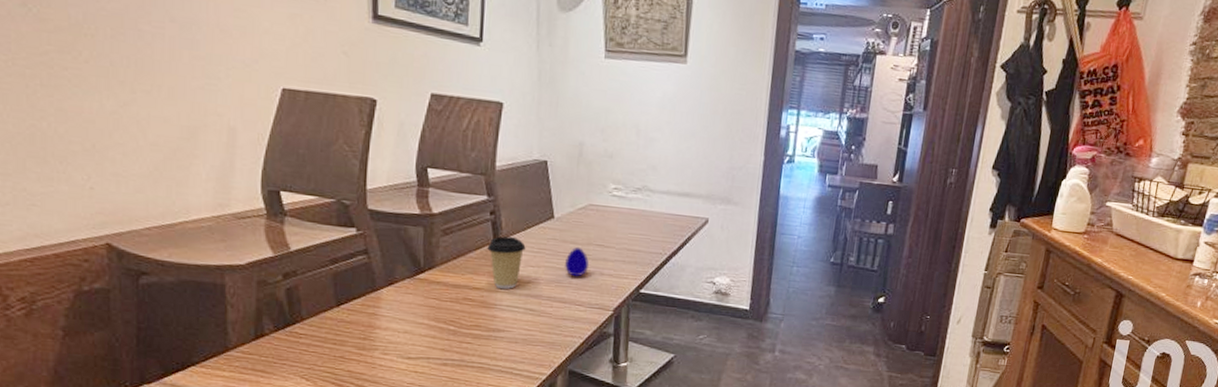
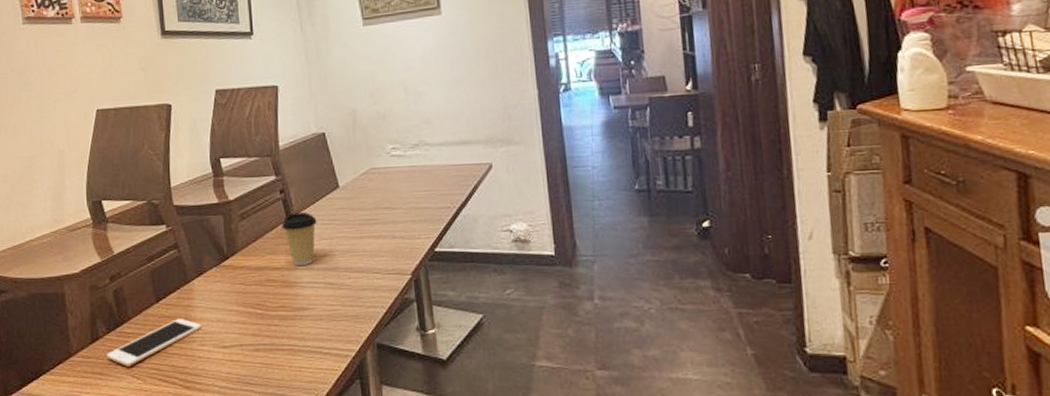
cell phone: none [272,325,387,367] -> present [107,319,202,366]
decorative egg: present [563,246,589,277] -> none [355,212,379,244]

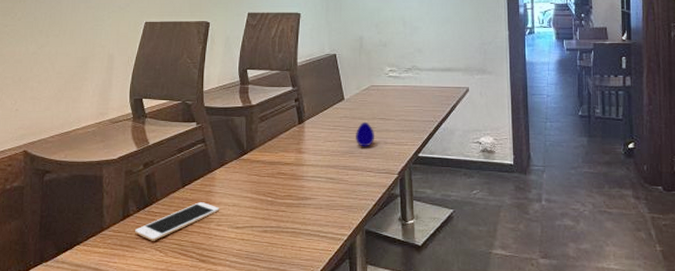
coffee cup: present [281,212,317,267] -> none [294,118,324,163]
decorative egg: none [355,212,379,244] -> present [355,121,374,147]

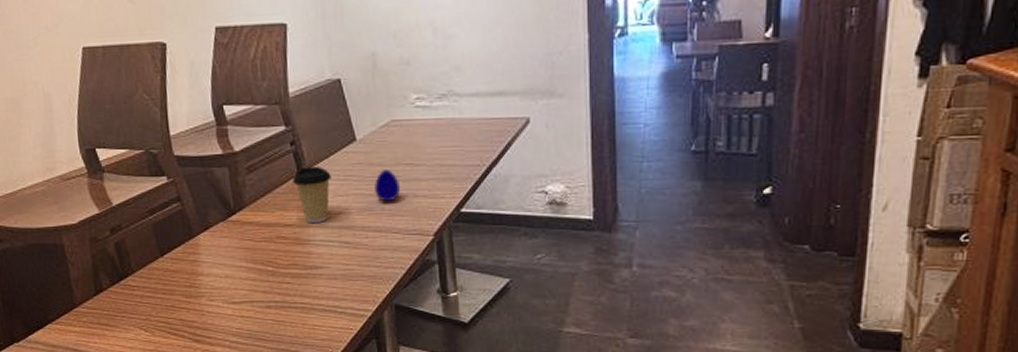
cell phone: present [135,202,220,241] -> none [112,274,210,319]
coffee cup: none [294,118,324,163] -> present [292,167,331,224]

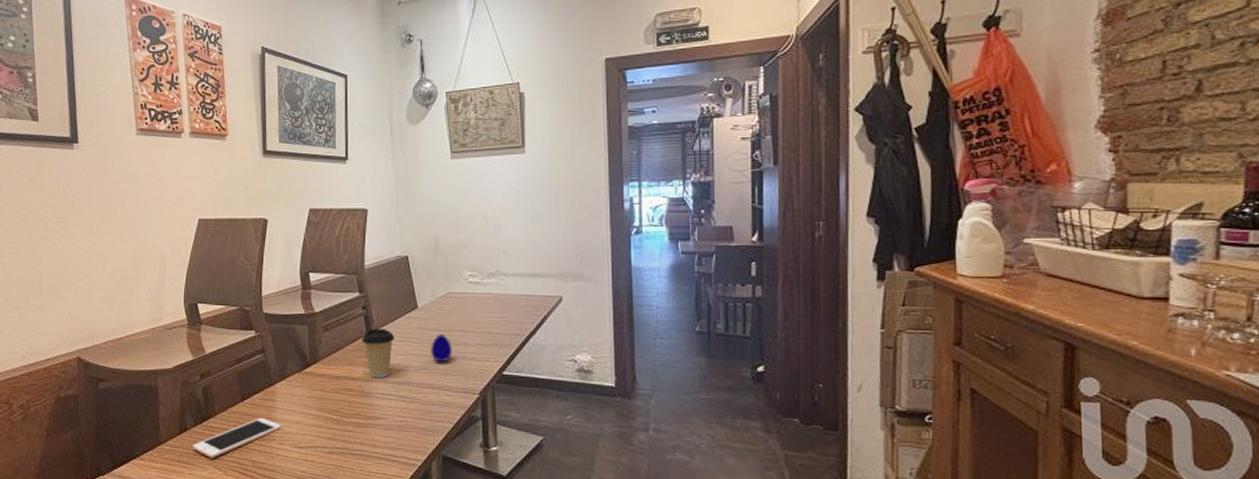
cell phone: none [112,274,210,319] -> present [193,418,282,458]

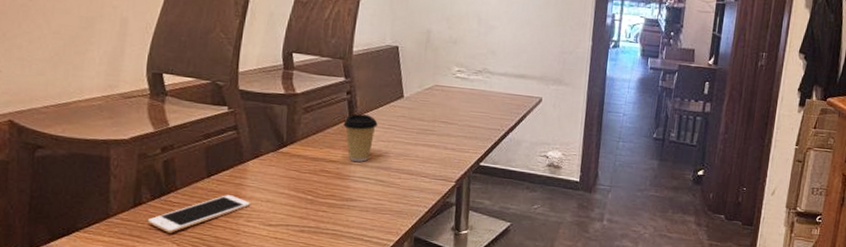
decorative egg: present [430,333,452,363] -> none [411,123,434,151]

